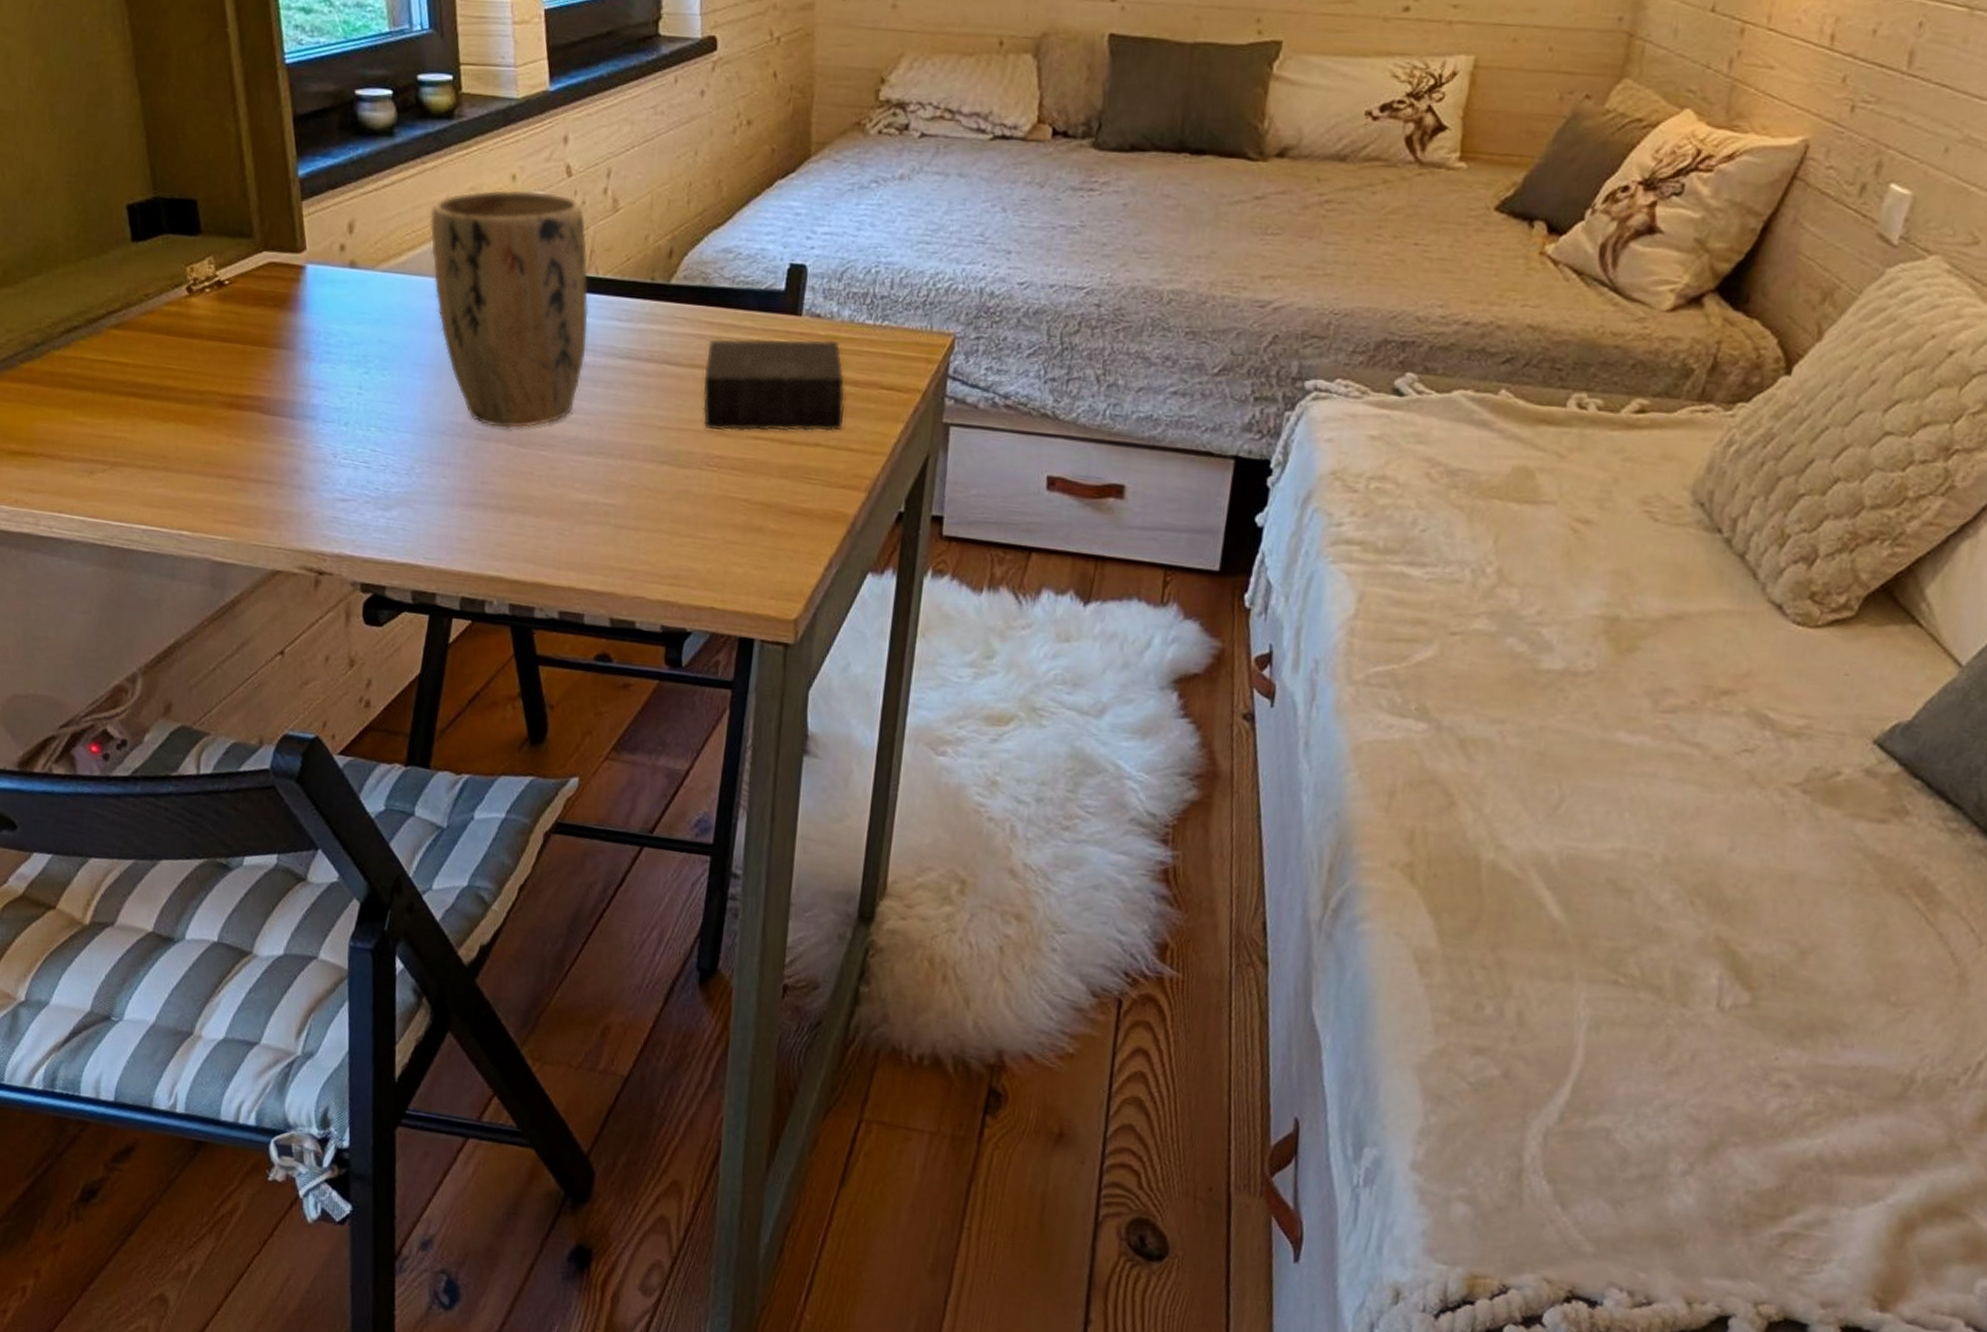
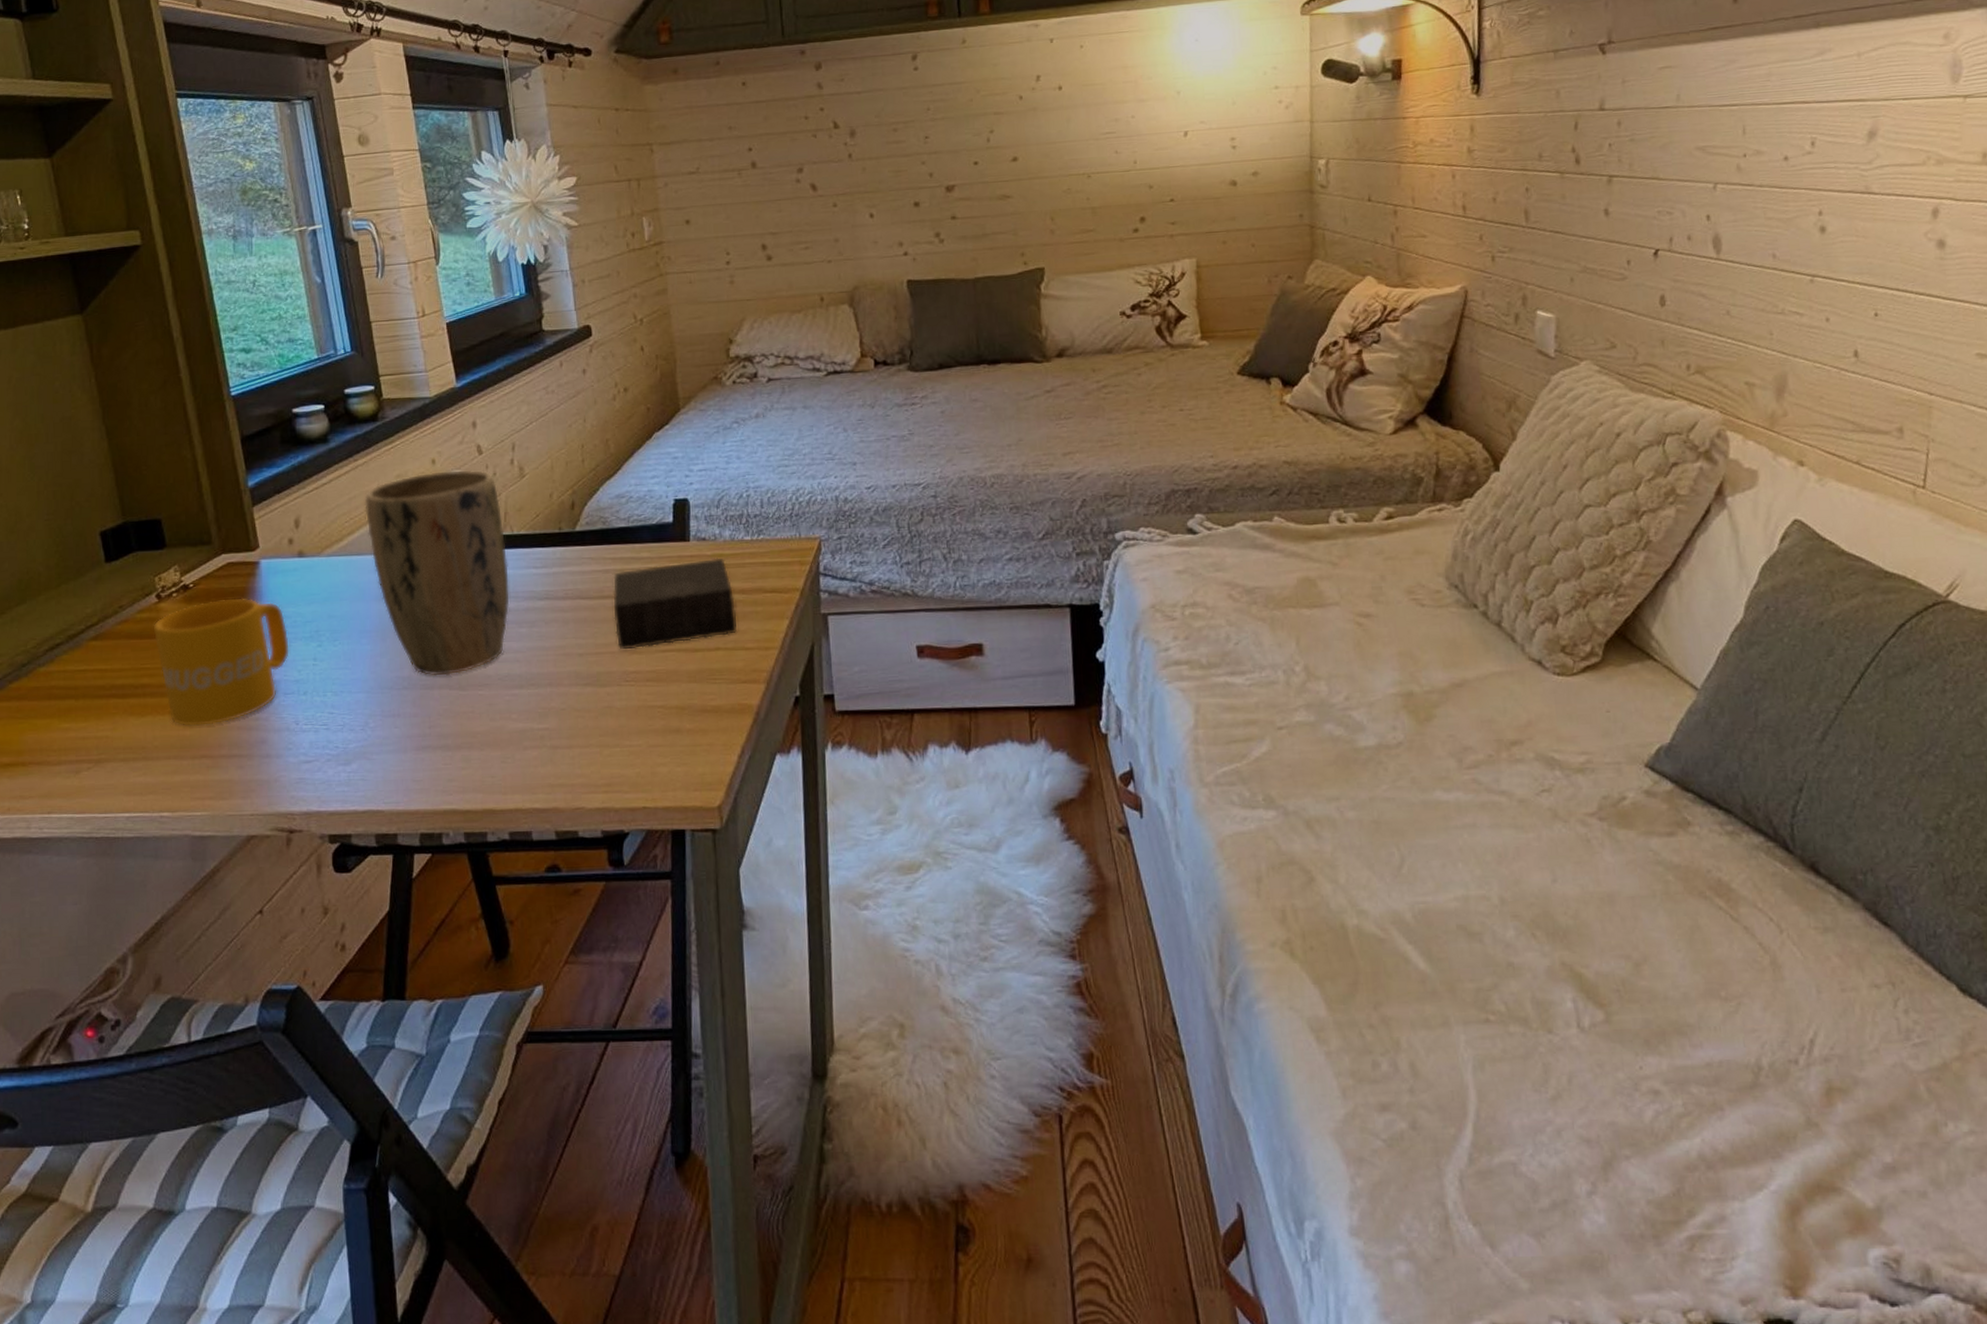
mug: none [181,303,332,443] -> present [153,598,289,726]

